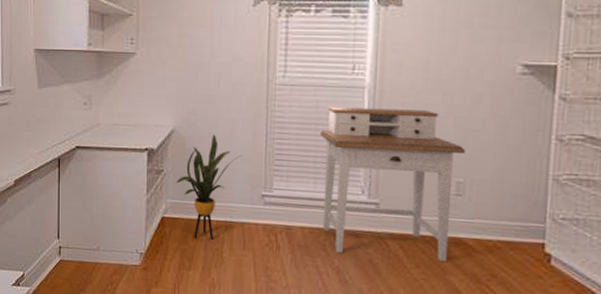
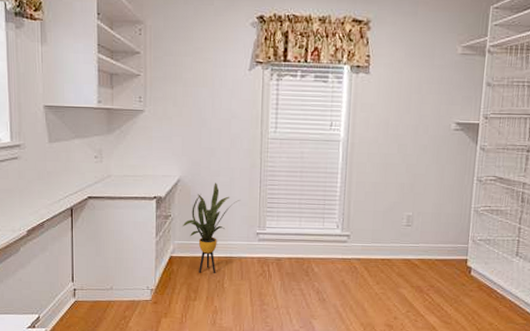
desk: present [321,106,465,262] -> none [305,157,414,279]

